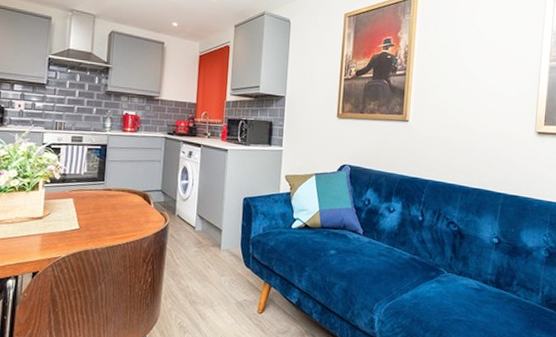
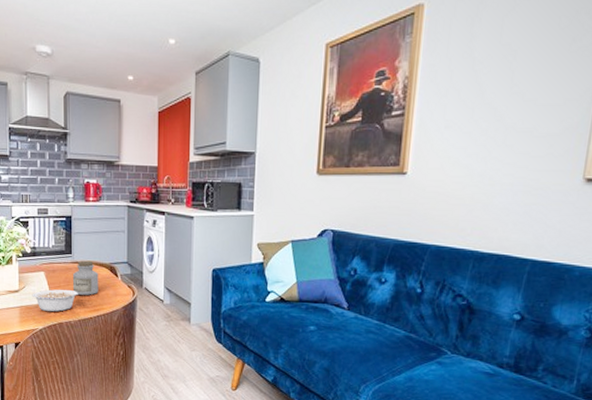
legume: none [57,216,108,239] -> present [32,289,78,312]
jar: none [102,187,131,222] -> present [72,260,98,295]

